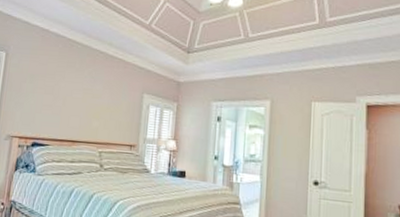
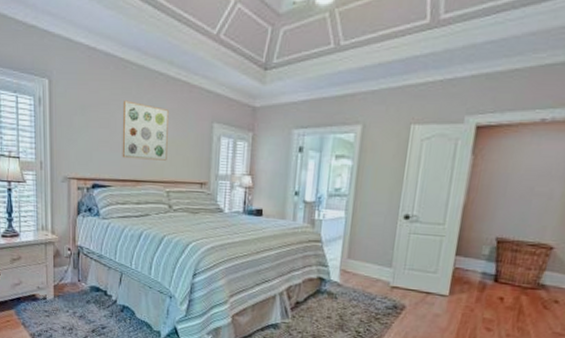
wall art: none [61,72,106,124] -> present [122,100,169,161]

